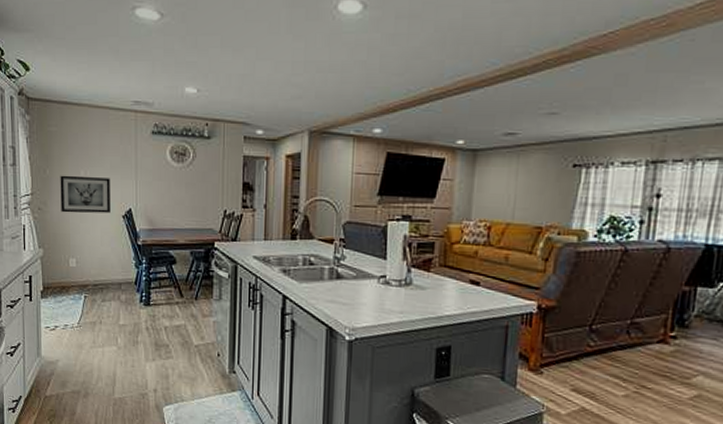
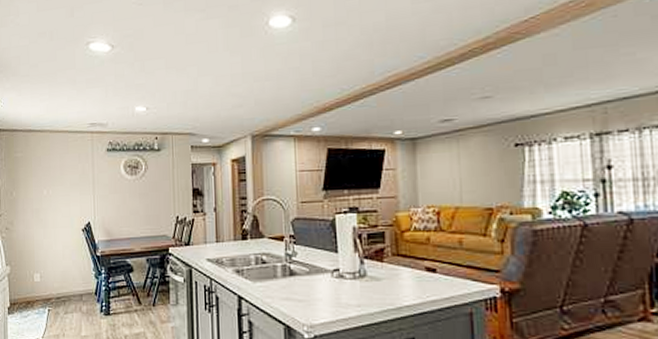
wall art: present [60,175,110,214] -> none [25,195,71,231]

